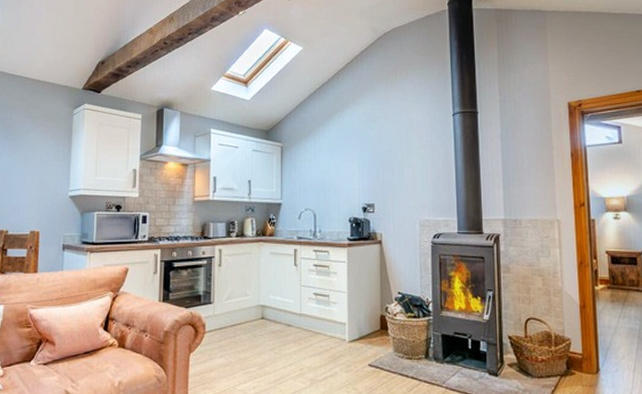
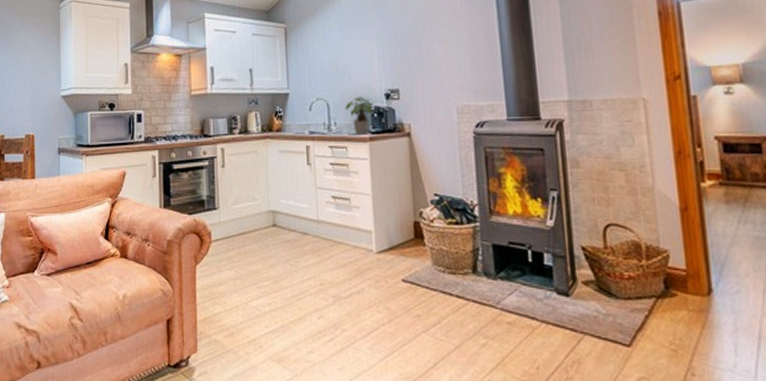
potted plant: none [329,209,353,241] -> present [344,97,374,135]

